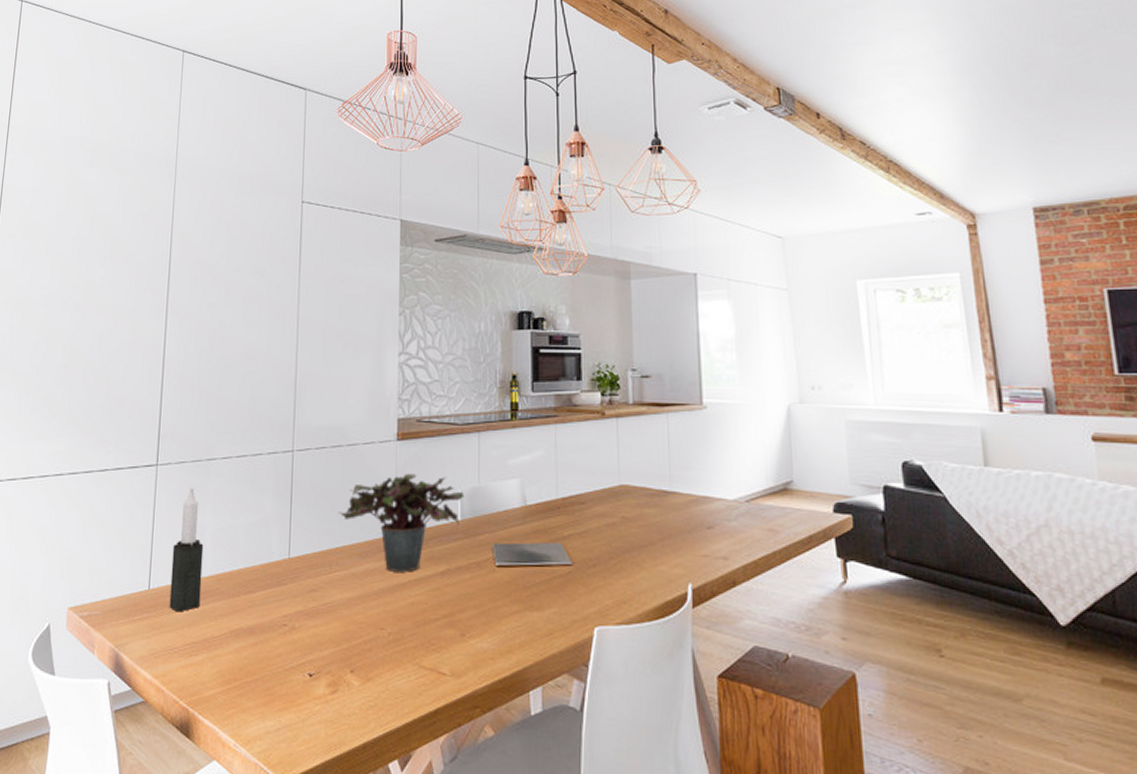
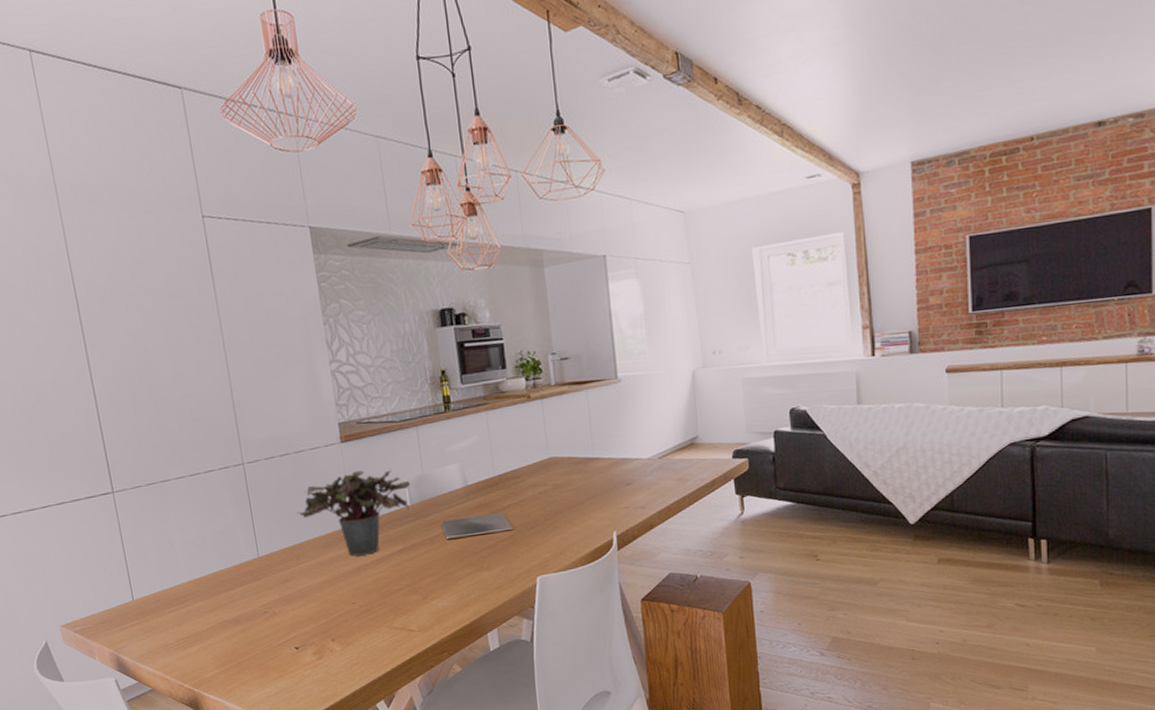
candle: present [169,486,204,612] -> none [146,507,185,616]

